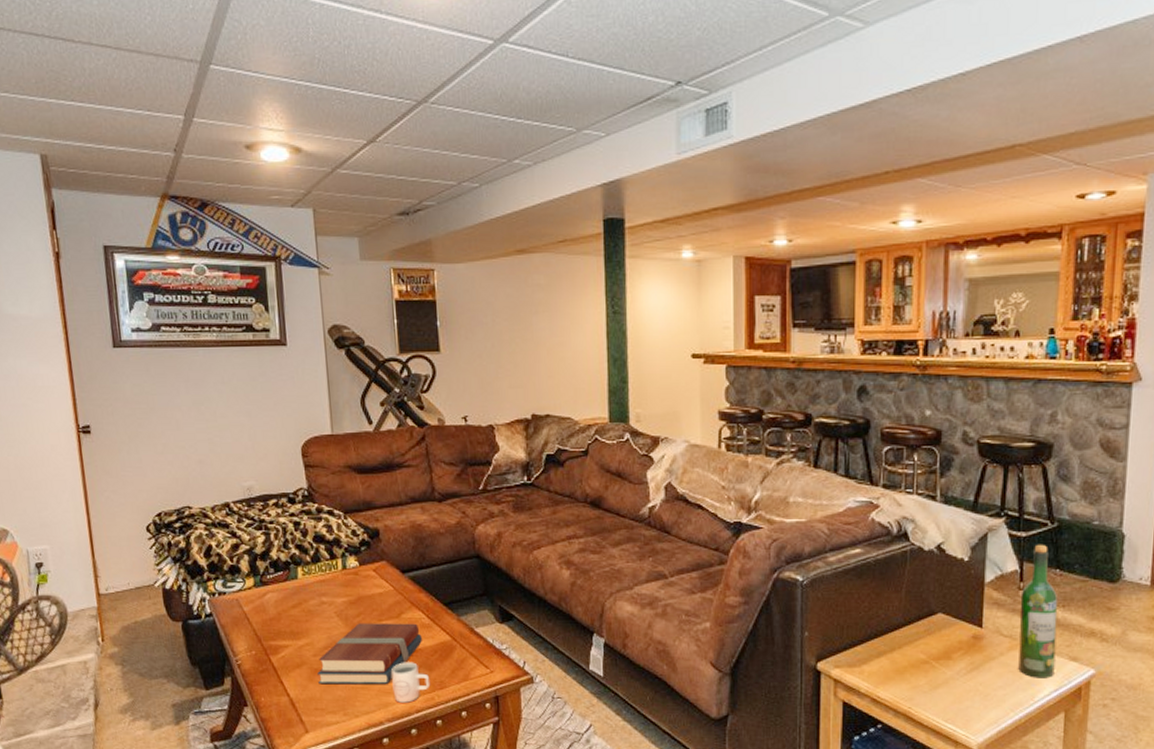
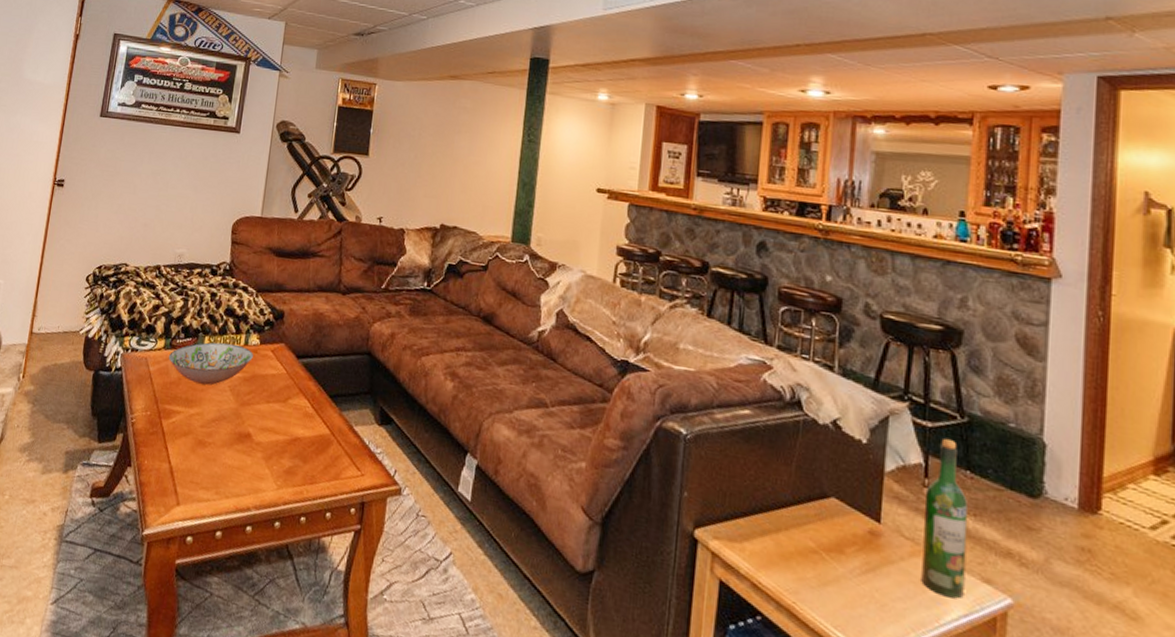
decorative bowl: none [261,570,355,615] -> present [168,342,253,385]
books: present [317,623,422,685] -> none [199,401,303,469]
mug: present [391,662,431,703] -> none [265,448,303,493]

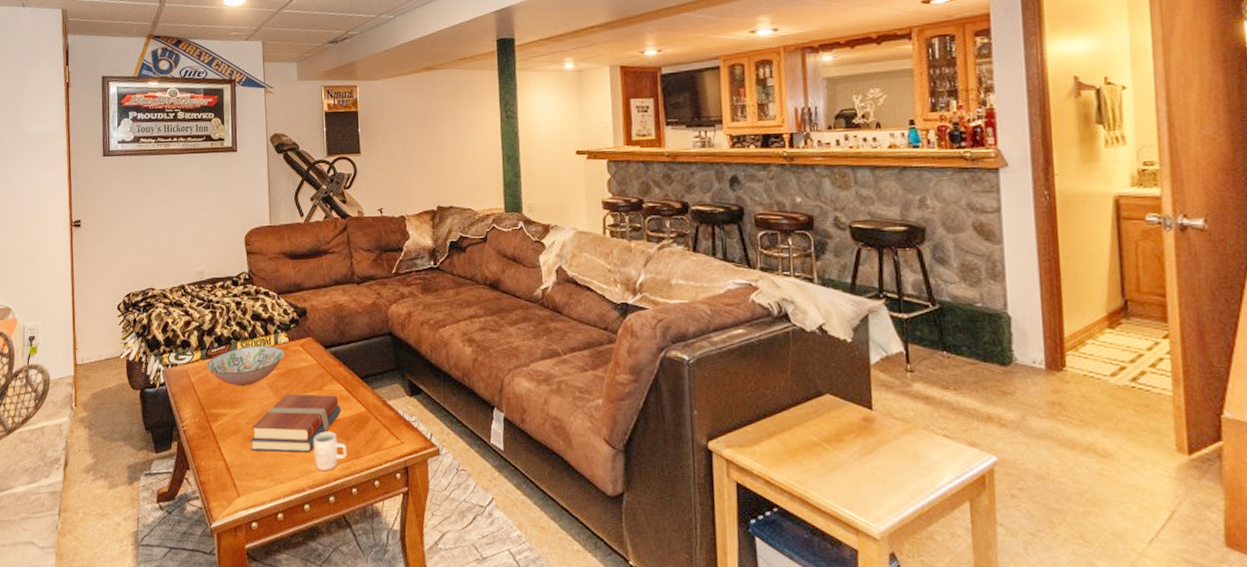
books: none [199,401,303,469] -> present [250,394,341,452]
mug: none [265,448,303,493] -> present [314,431,348,471]
wine bottle: present [921,438,969,599] -> none [908,325,954,465]

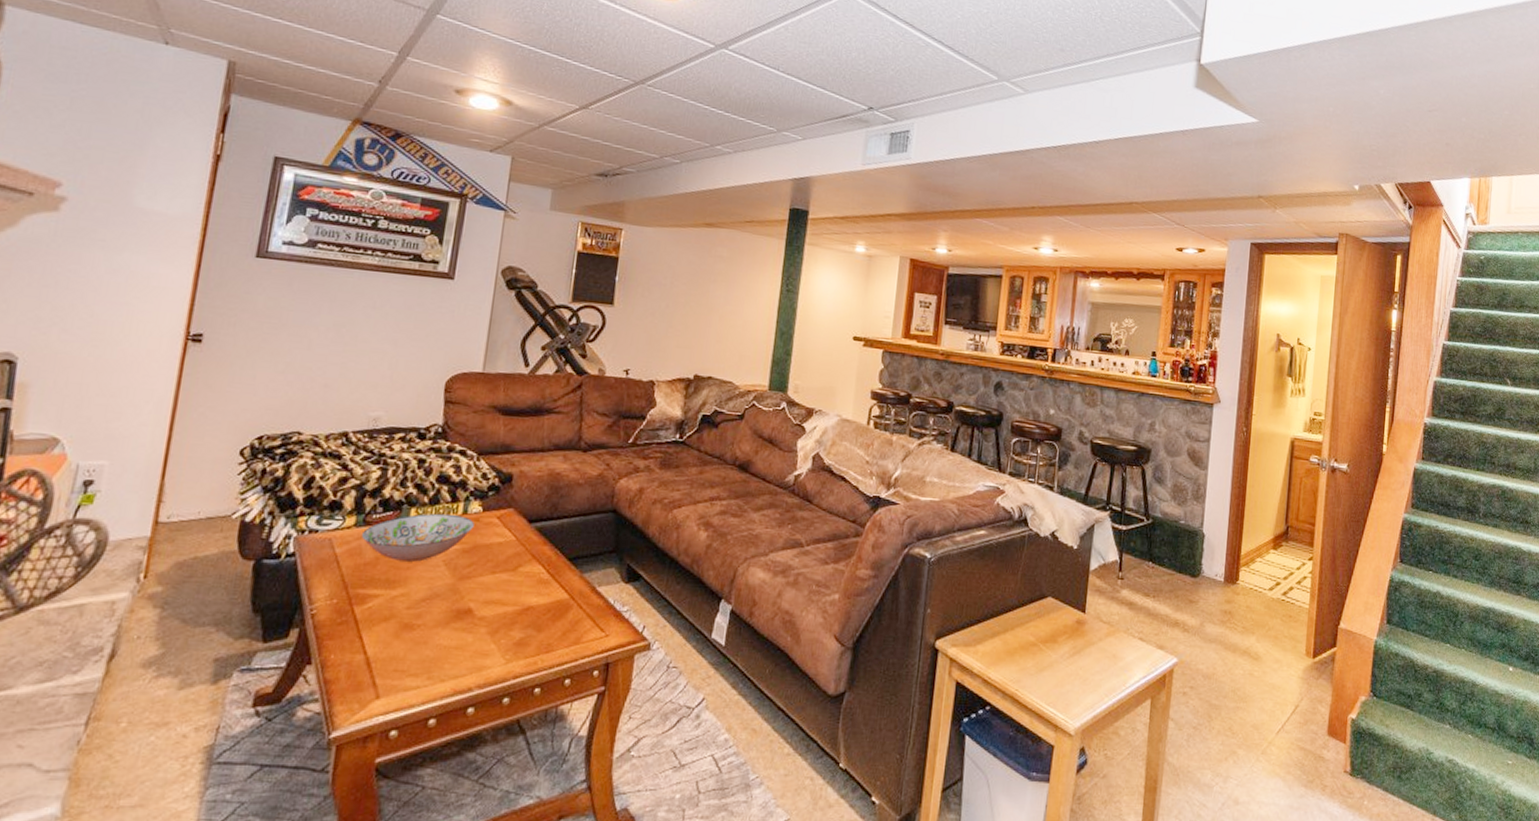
books: present [250,394,341,452] -> none [405,574,537,644]
mug: present [314,431,348,471] -> none [491,620,537,667]

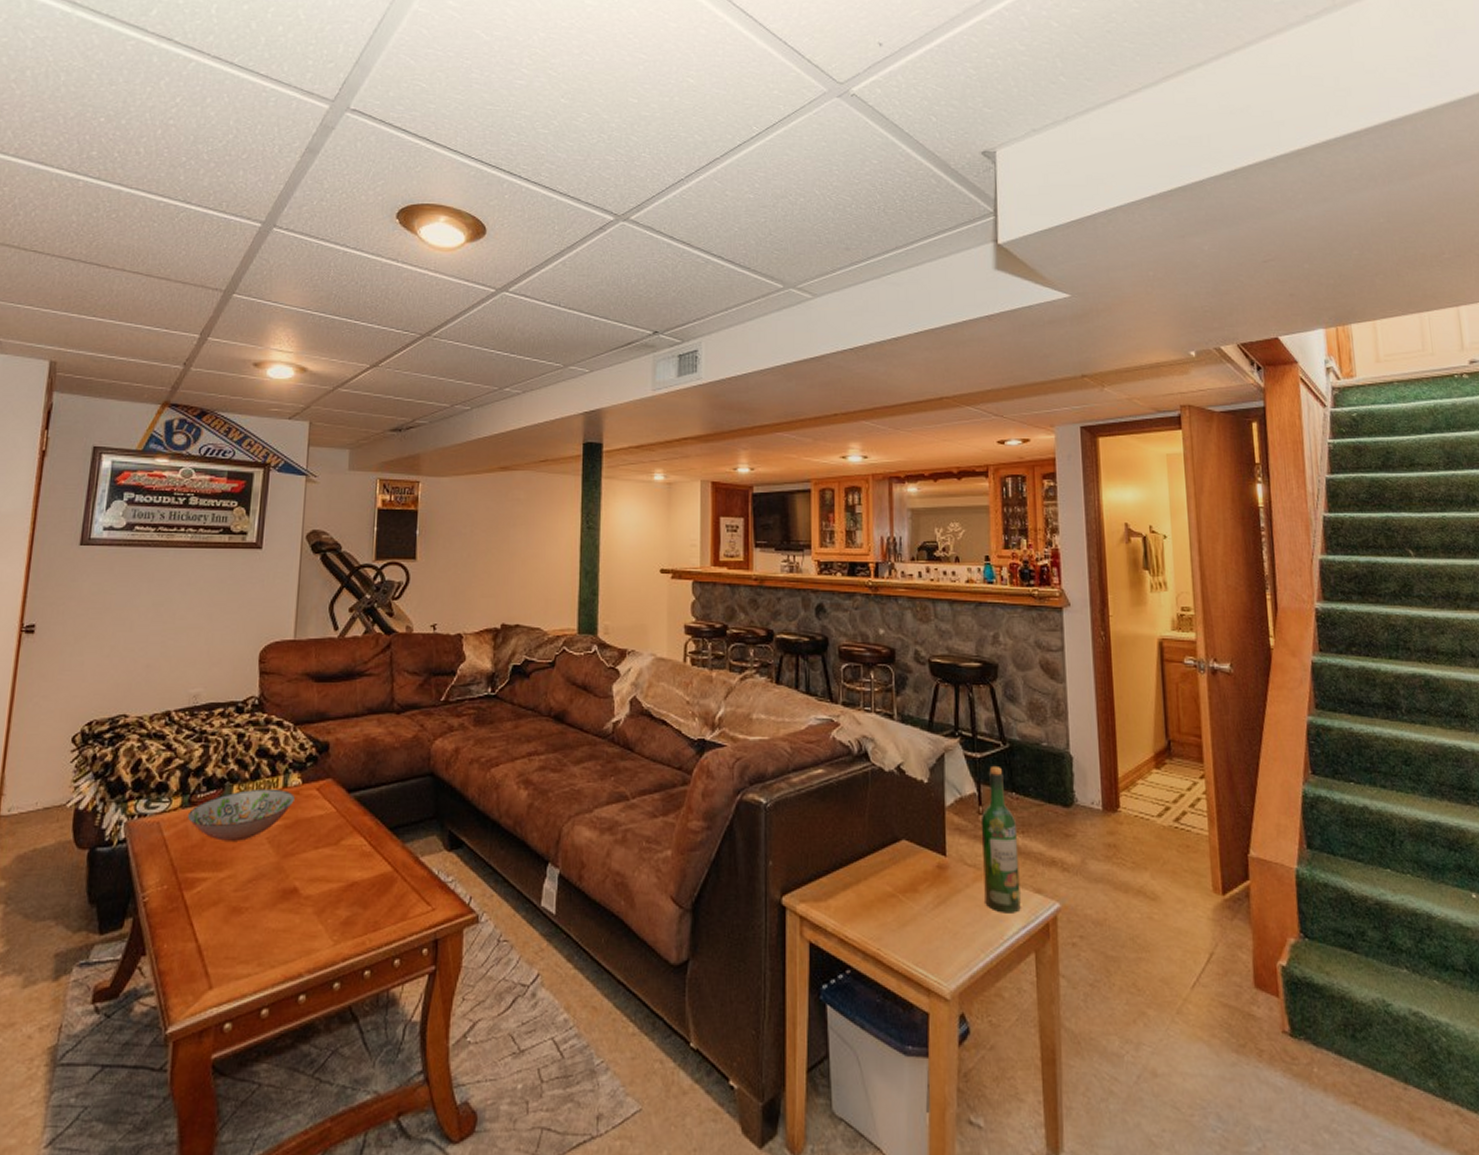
wine bottle: none [1114,537,1150,665] -> present [980,765,1021,913]

